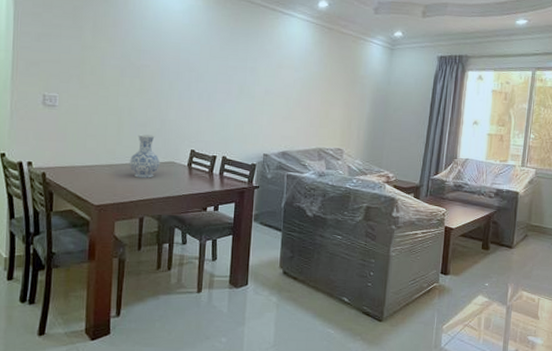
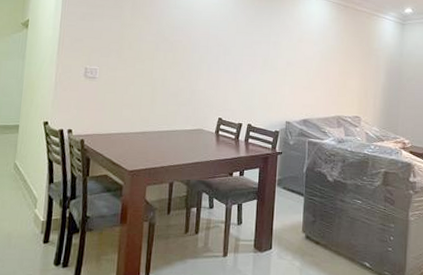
vase: present [129,134,161,178] -> none [161,104,190,145]

